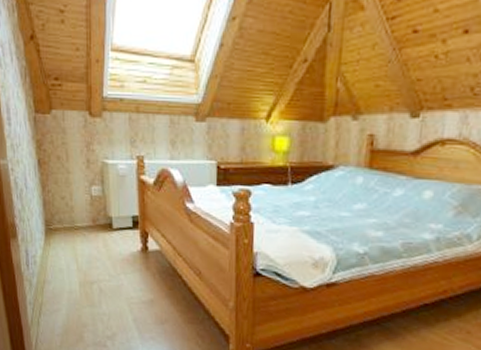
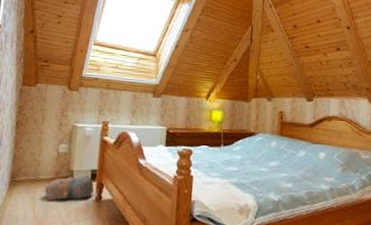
plush toy: none [84,222,138,252] -> present [44,175,94,202]

